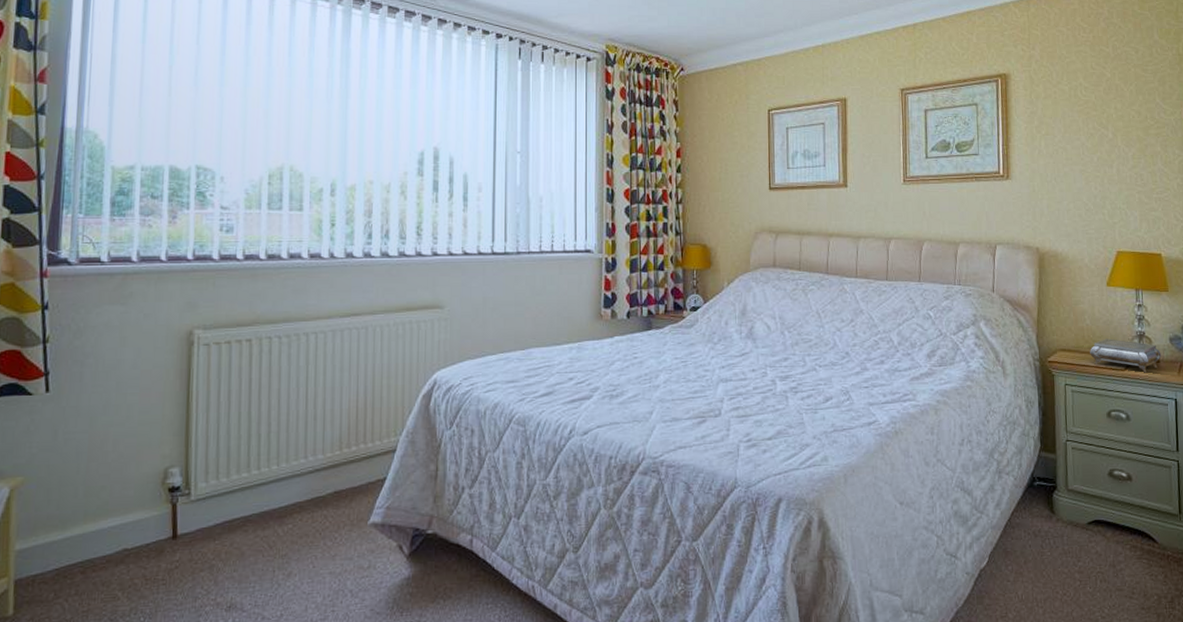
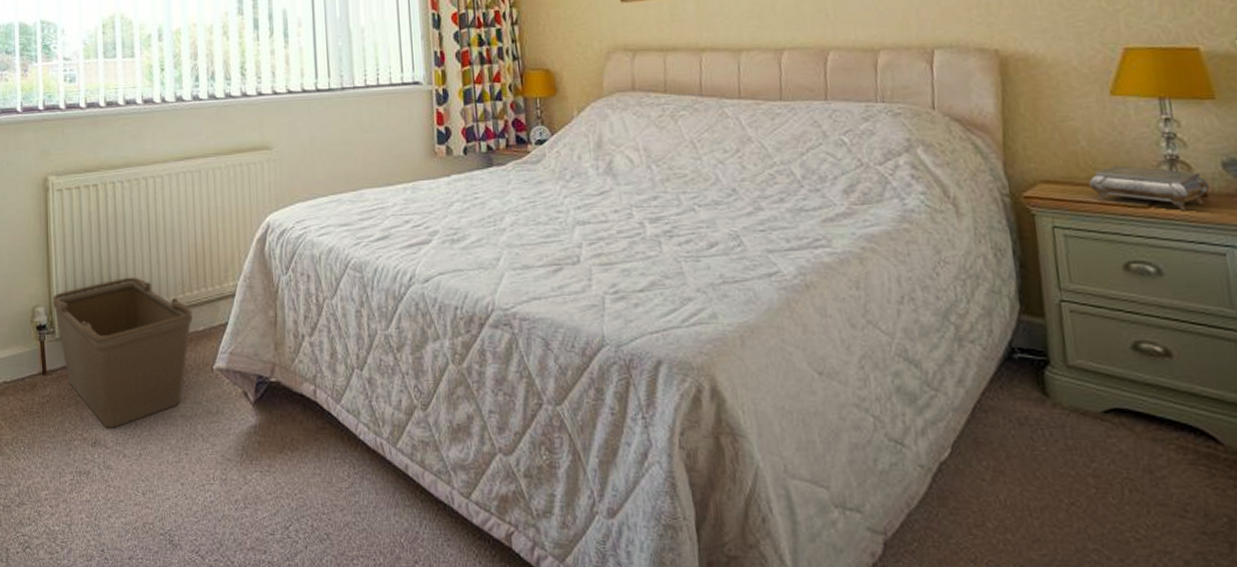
bicycle basket: none [189,434,349,591] -> present [52,277,193,428]

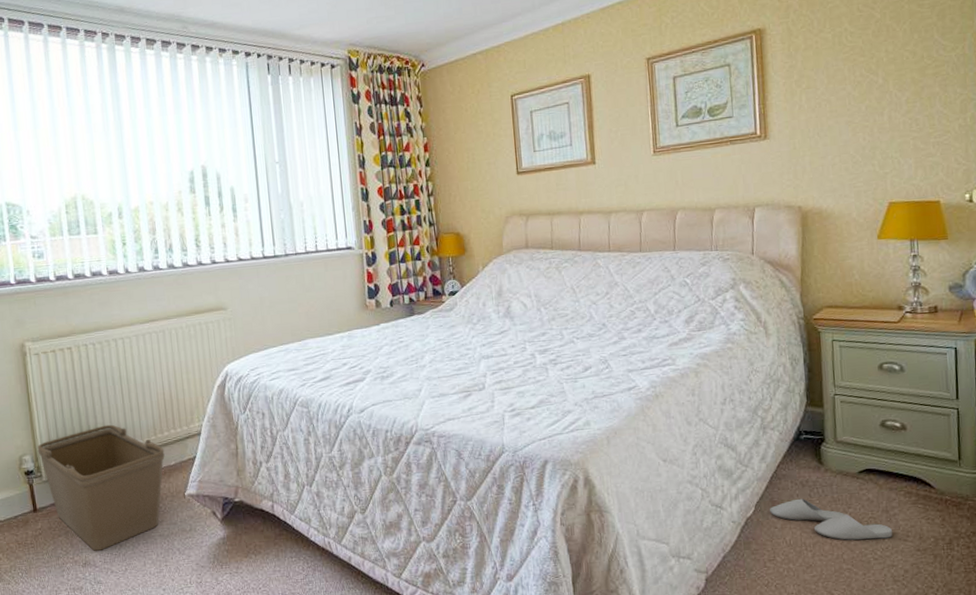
slippers: none [973,441,1163,511] -> present [770,498,893,540]
jewelry box: present [1089,165,1210,211] -> none [859,292,939,324]

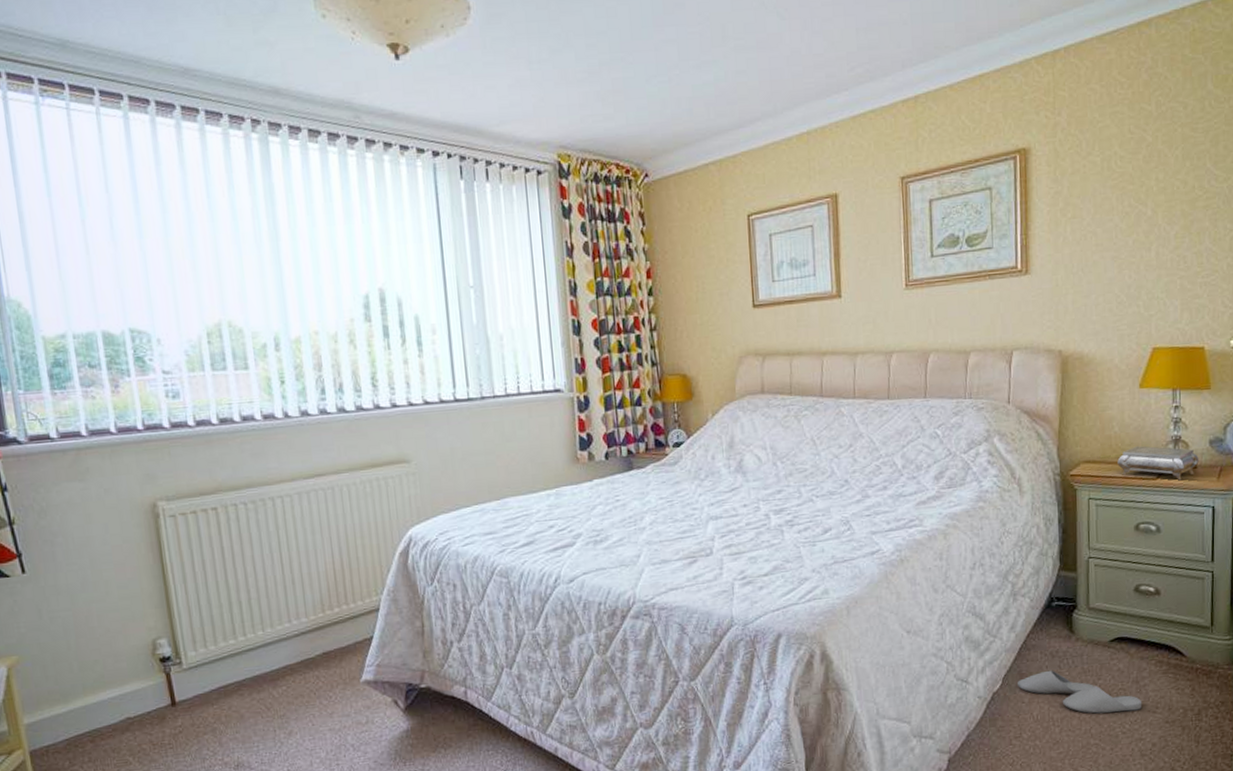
bicycle basket: present [37,424,165,551] -> none [175,600,335,750]
jewelry box: none [859,292,939,324] -> present [1117,446,1199,481]

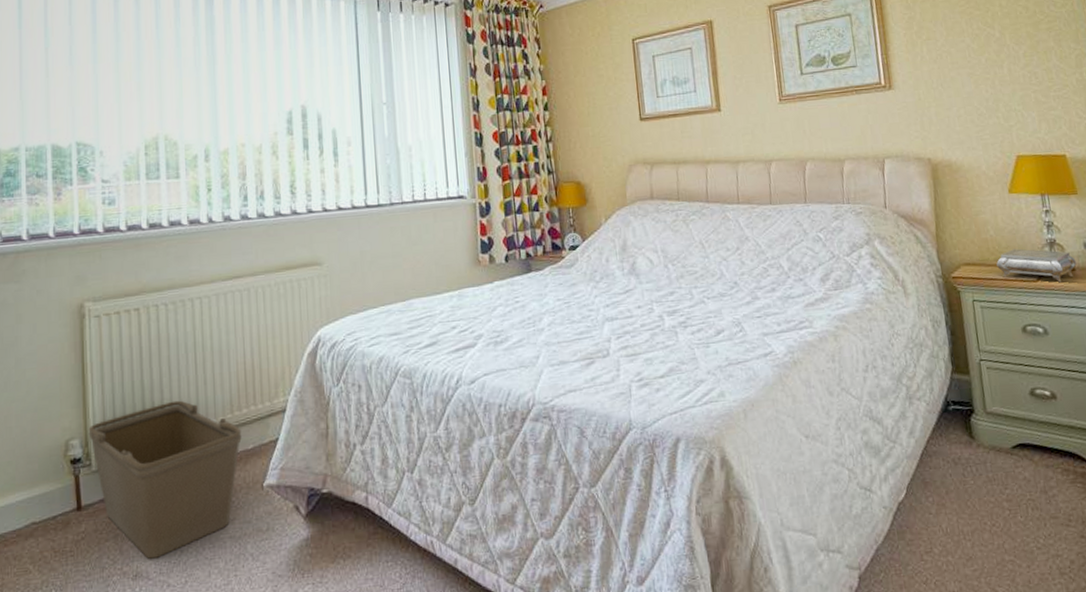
bicycle basket: none [175,600,335,750] -> present [88,400,242,559]
slippers: present [1018,670,1143,714] -> none [922,478,1054,527]

